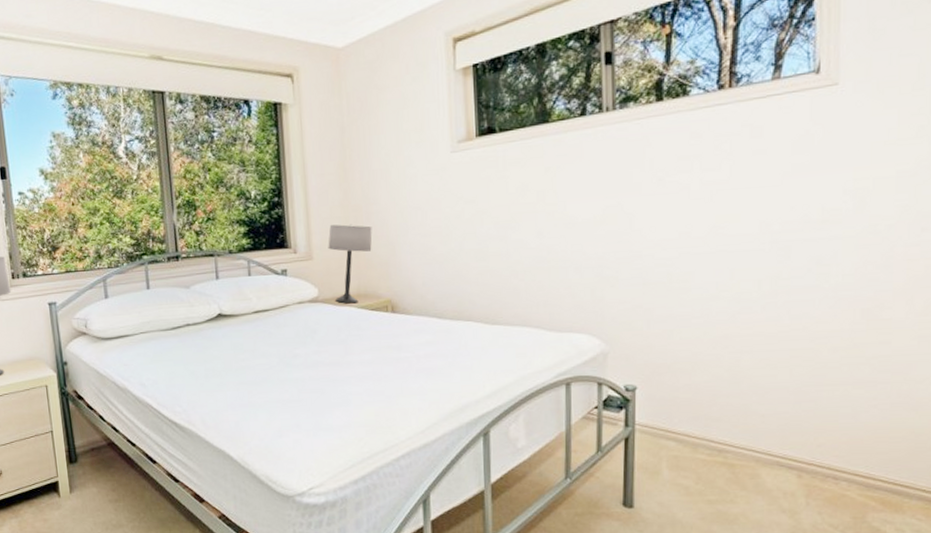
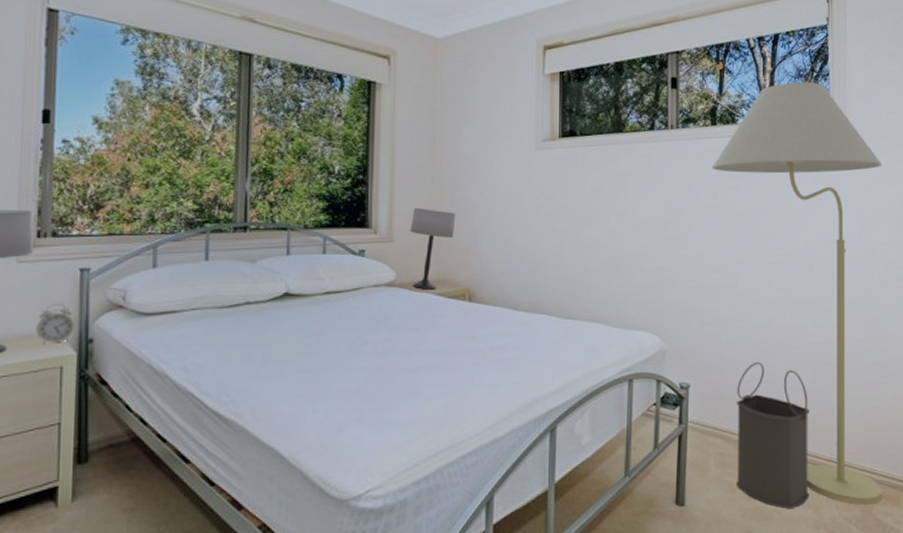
alarm clock: none [23,333,52,368] -> present [36,303,75,345]
floor lamp: none [658,31,891,513] -> present [711,82,883,506]
basket: none [693,360,785,514] -> present [736,362,809,510]

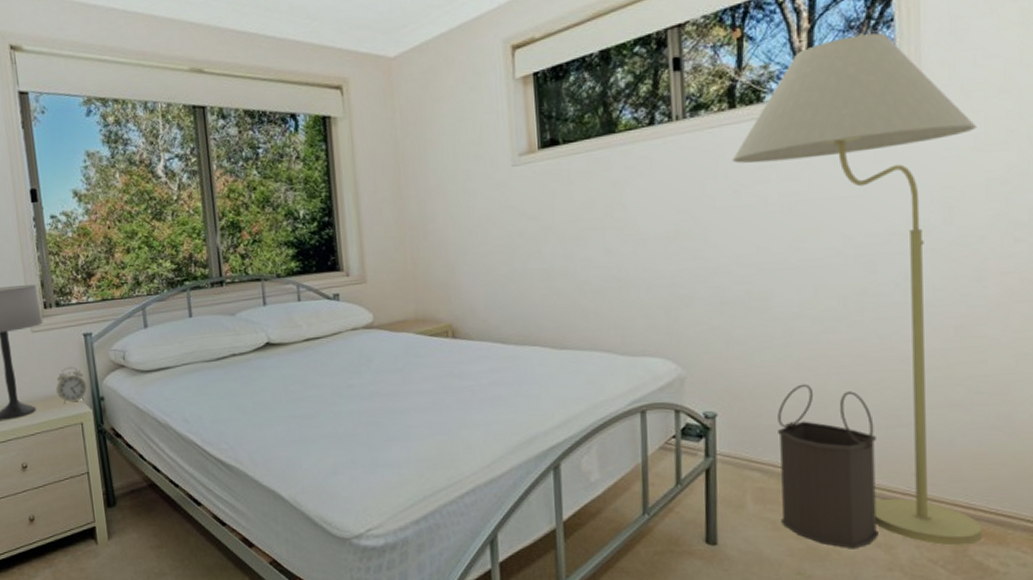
table lamp: present [410,208,456,290] -> none [382,244,430,330]

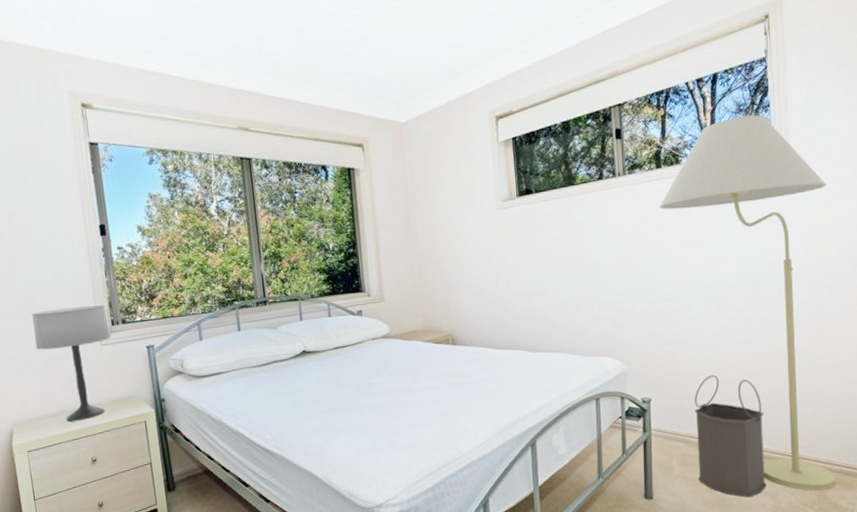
alarm clock: present [56,366,87,404] -> none [122,373,150,406]

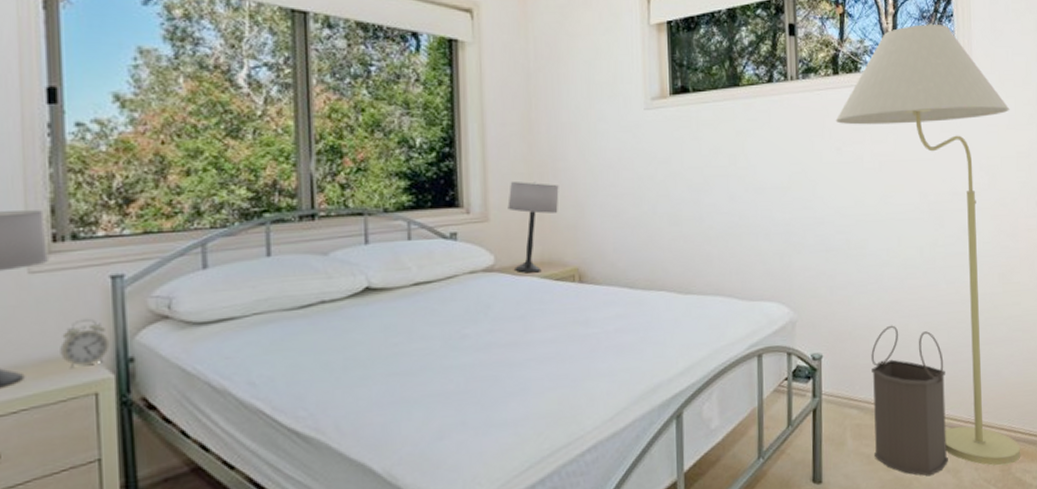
alarm clock: none [122,373,150,406] -> present [60,318,110,369]
table lamp: none [397,270,434,339] -> present [507,181,559,273]

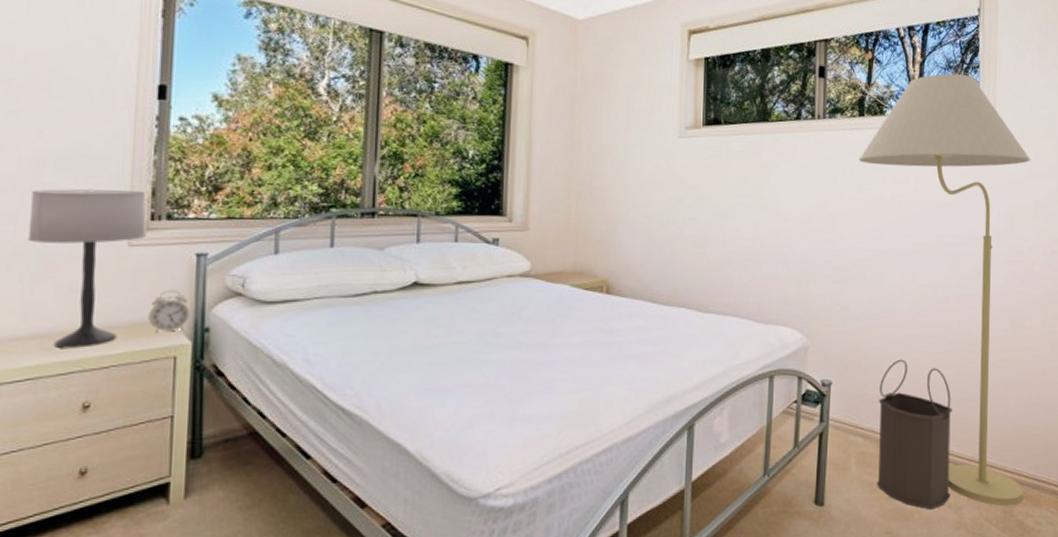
table lamp: present [507,181,559,273] -> none [546,196,594,281]

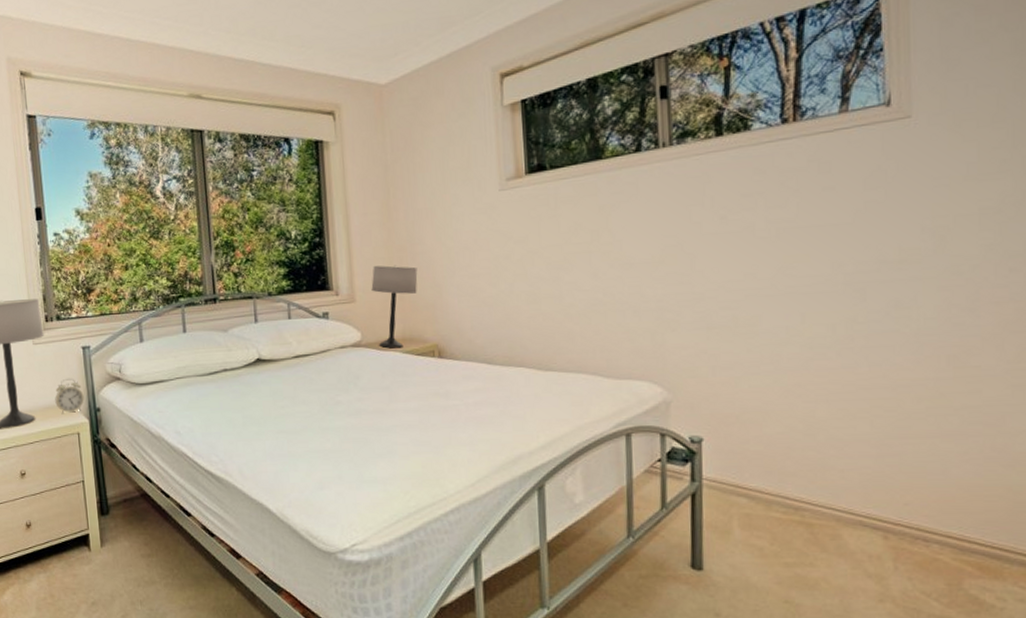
table lamp: none [546,196,594,281] -> present [371,265,418,349]
floor lamp: present [858,74,1031,507] -> none [719,62,978,579]
basket: present [877,359,952,510] -> none [765,410,869,579]

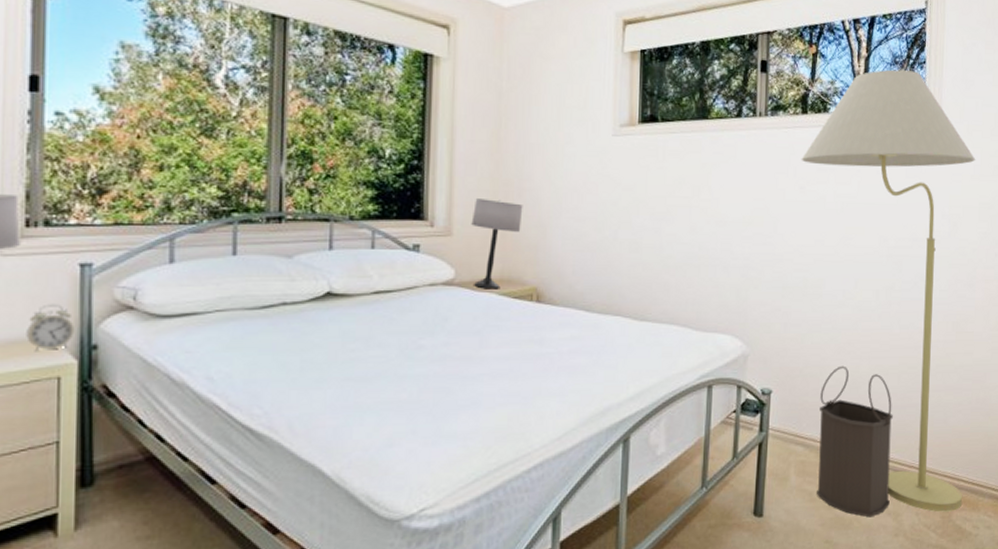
floor lamp: none [719,62,978,579] -> present [801,69,976,512]
basket: none [765,410,869,579] -> present [817,365,893,518]

